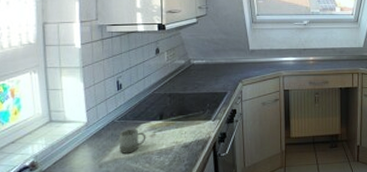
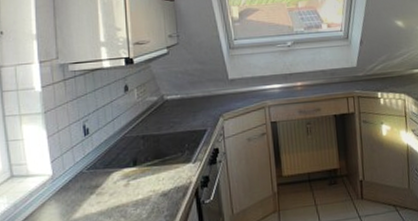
cup: present [119,129,146,154] -> none [88,178,120,208]

